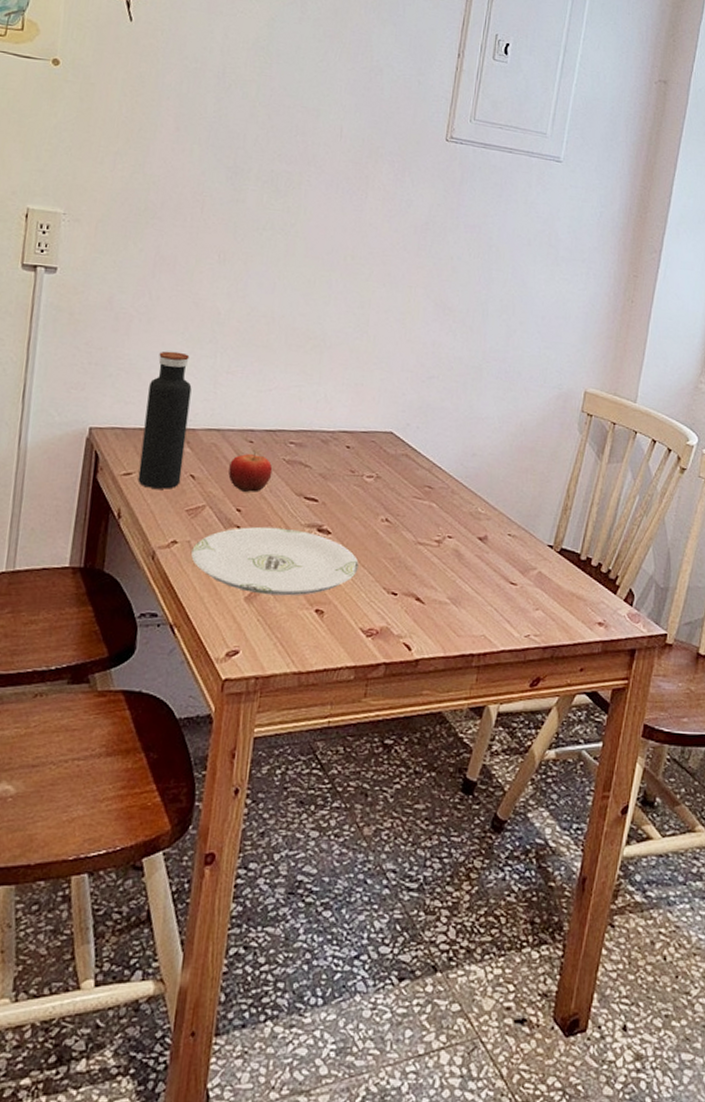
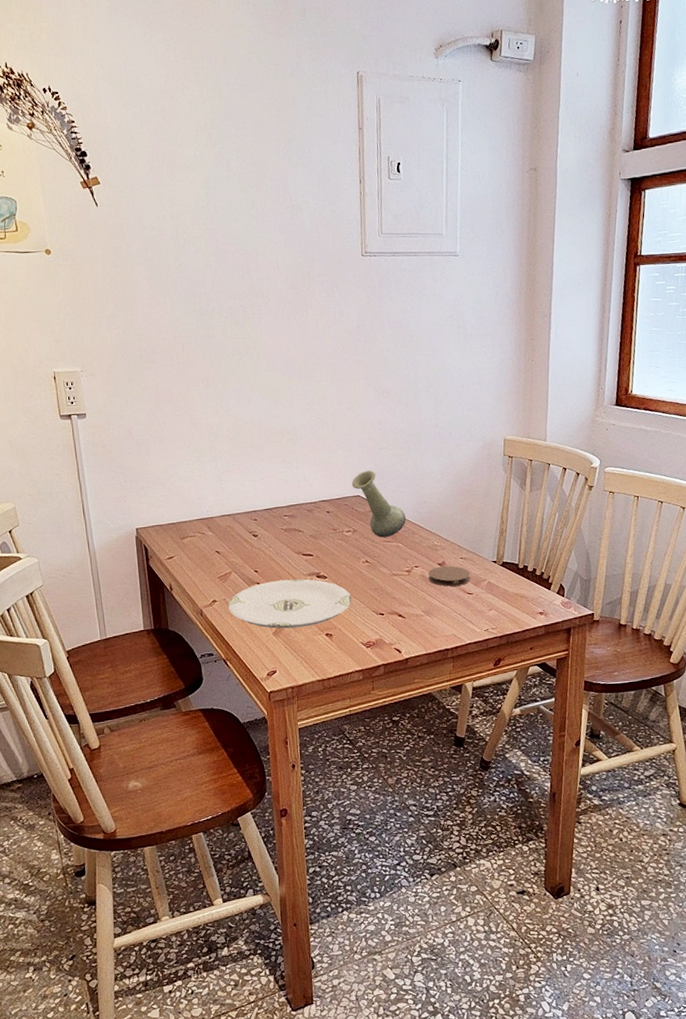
water bottle: present [138,351,192,489] -> none [172,461,210,566]
fruit: present [228,450,273,492] -> none [243,526,276,557]
vase: none [384,401,447,493] -> present [351,470,406,538]
coaster: none [462,542,518,571] -> present [428,566,471,587]

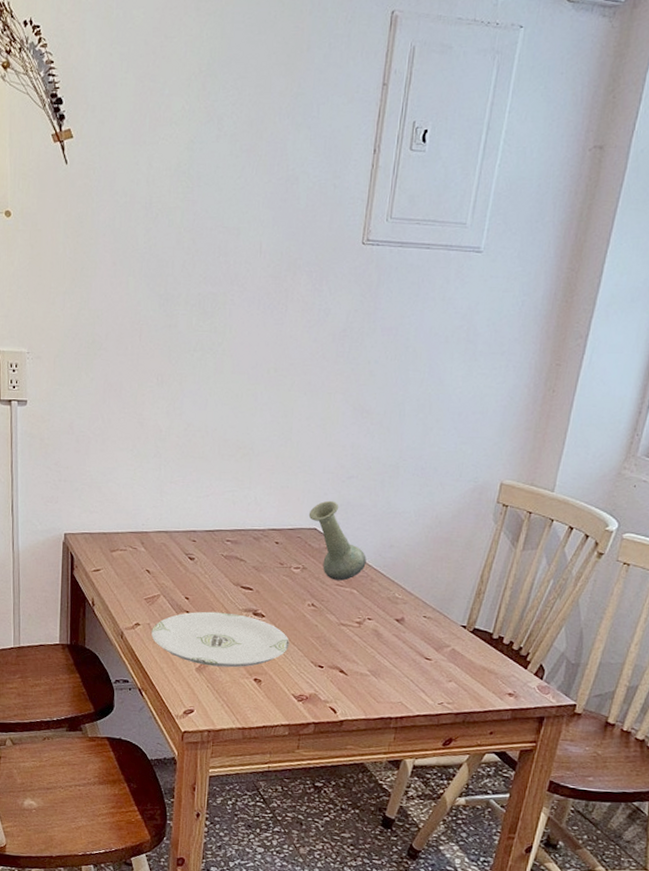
coaster: present [428,566,471,587] -> none [381,623,433,648]

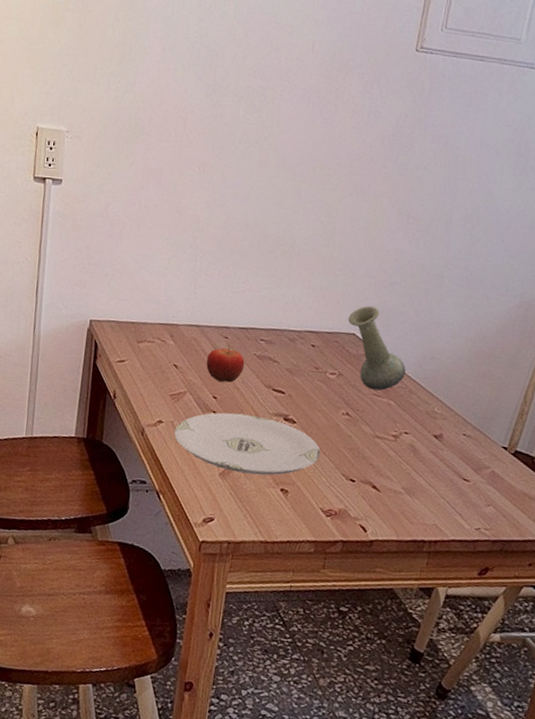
fruit: none [177,548,213,583] -> present [206,345,245,383]

